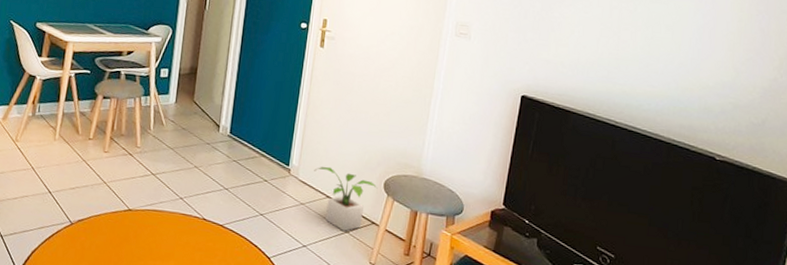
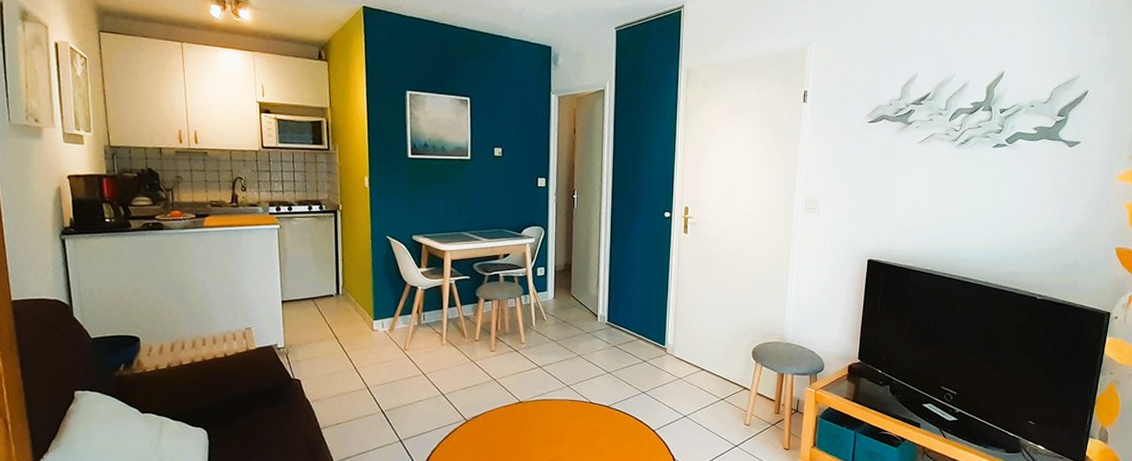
potted plant: present [314,166,378,231] -> none [688,342,747,398]

